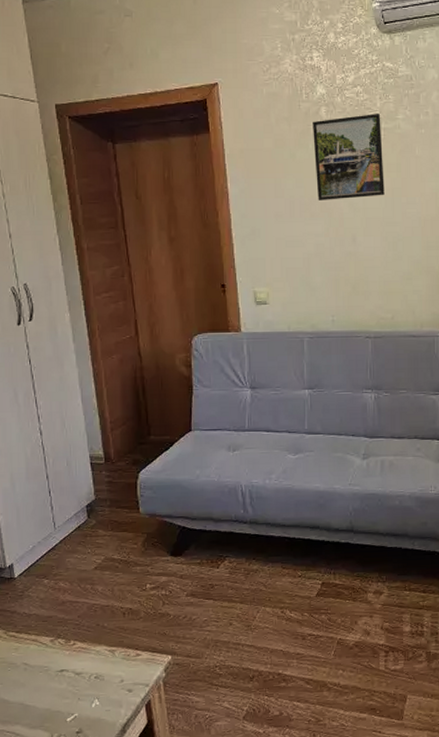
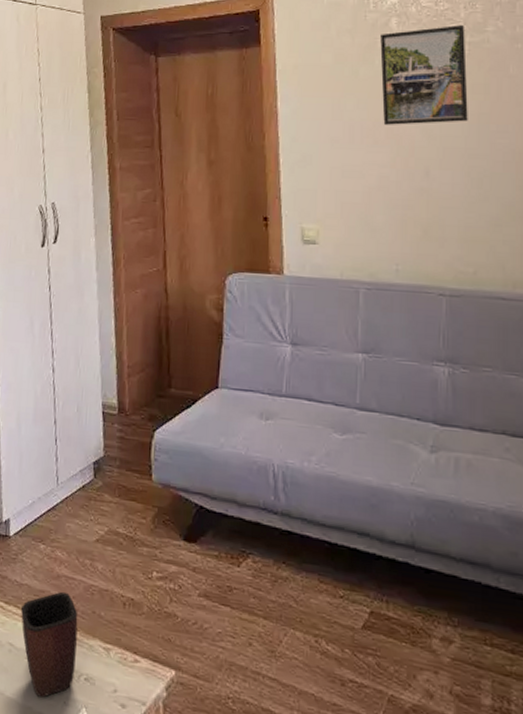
mug: none [31,613,86,699] -> present [20,591,78,698]

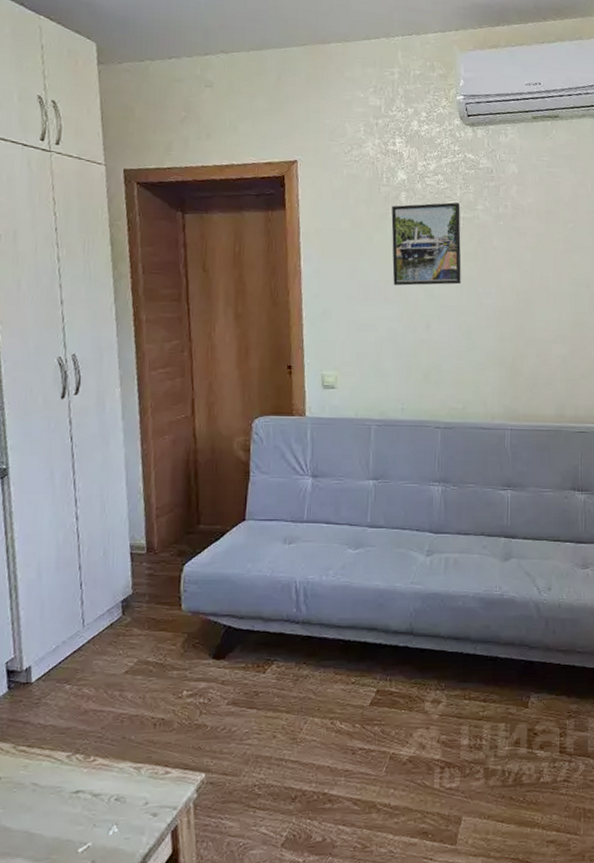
mug: present [20,591,78,698] -> none [44,724,108,826]

